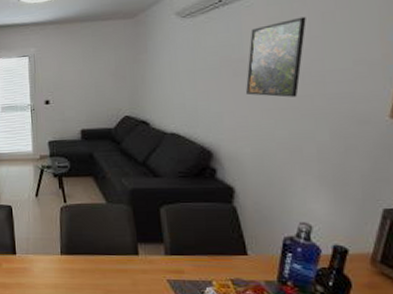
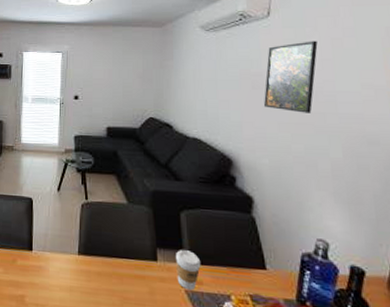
coffee cup: none [157,242,182,280] -> present [176,249,201,291]

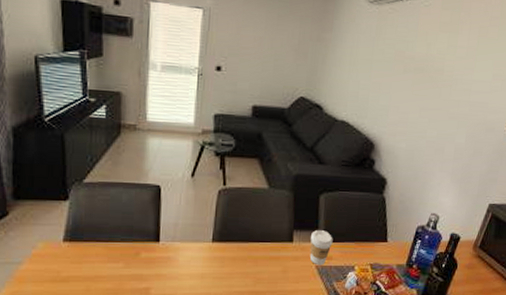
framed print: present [264,40,318,113] -> none [411,26,468,100]

